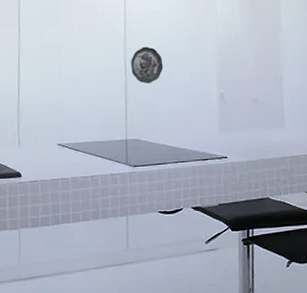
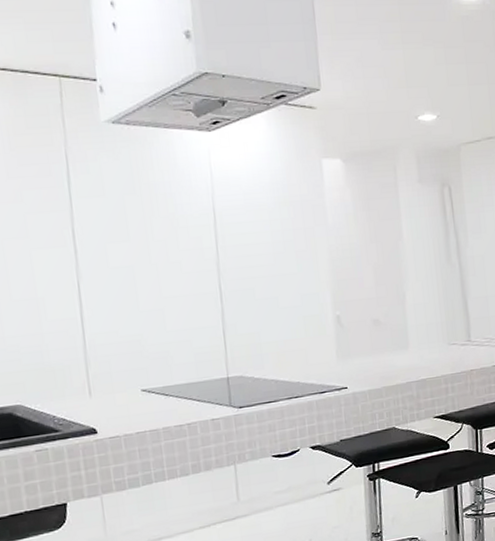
decorative plate: present [131,46,163,83] -> none [227,265,268,310]

